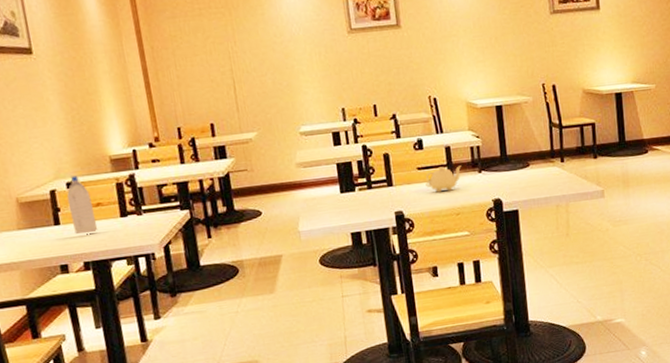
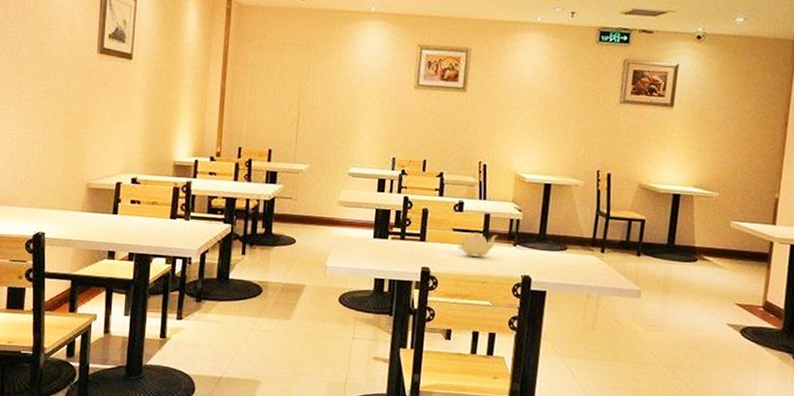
water bottle: present [66,175,98,236] -> none [128,173,149,229]

